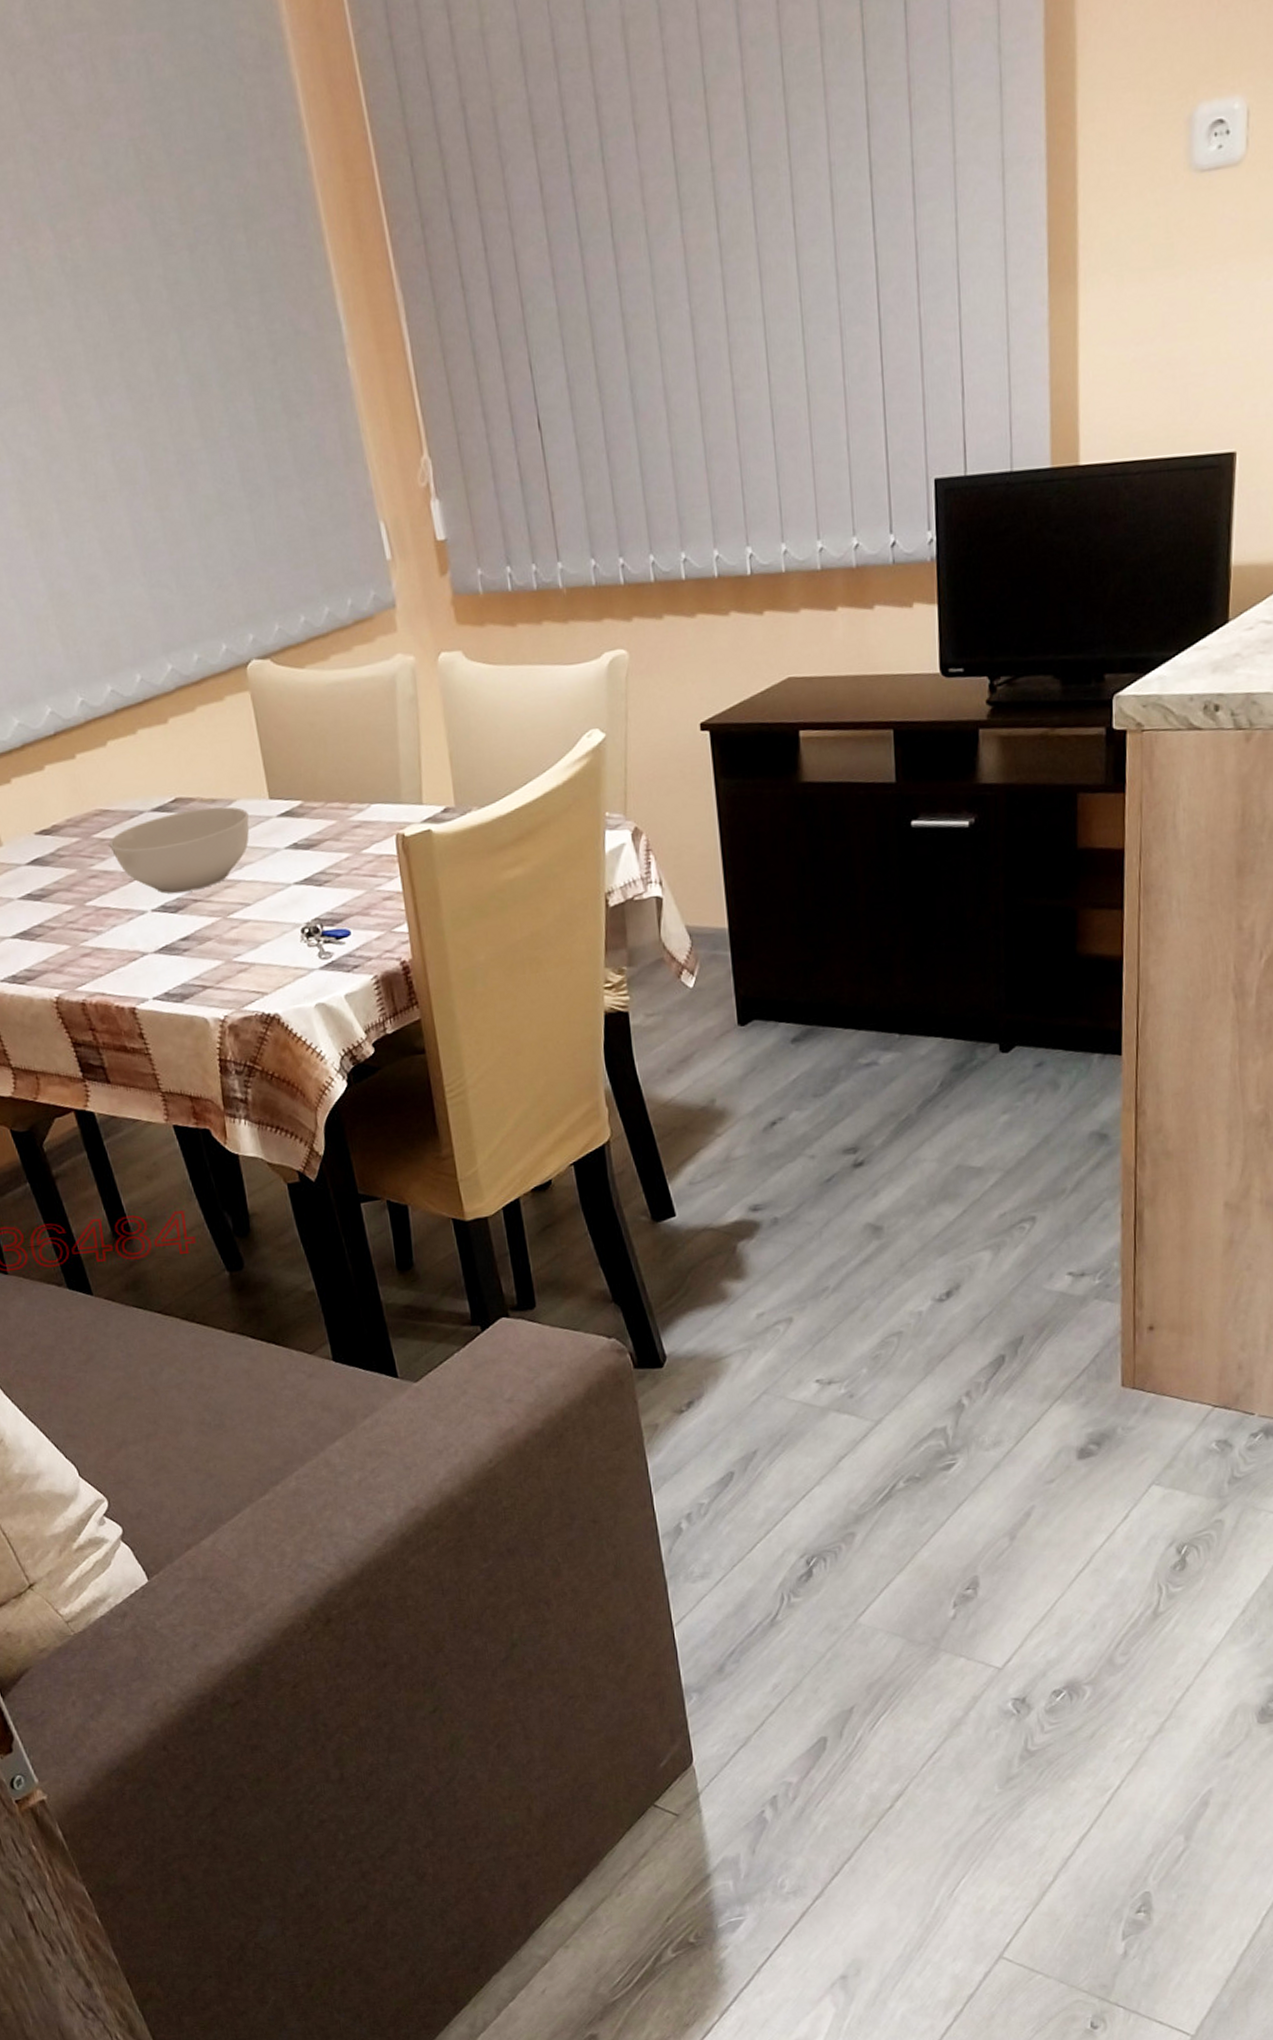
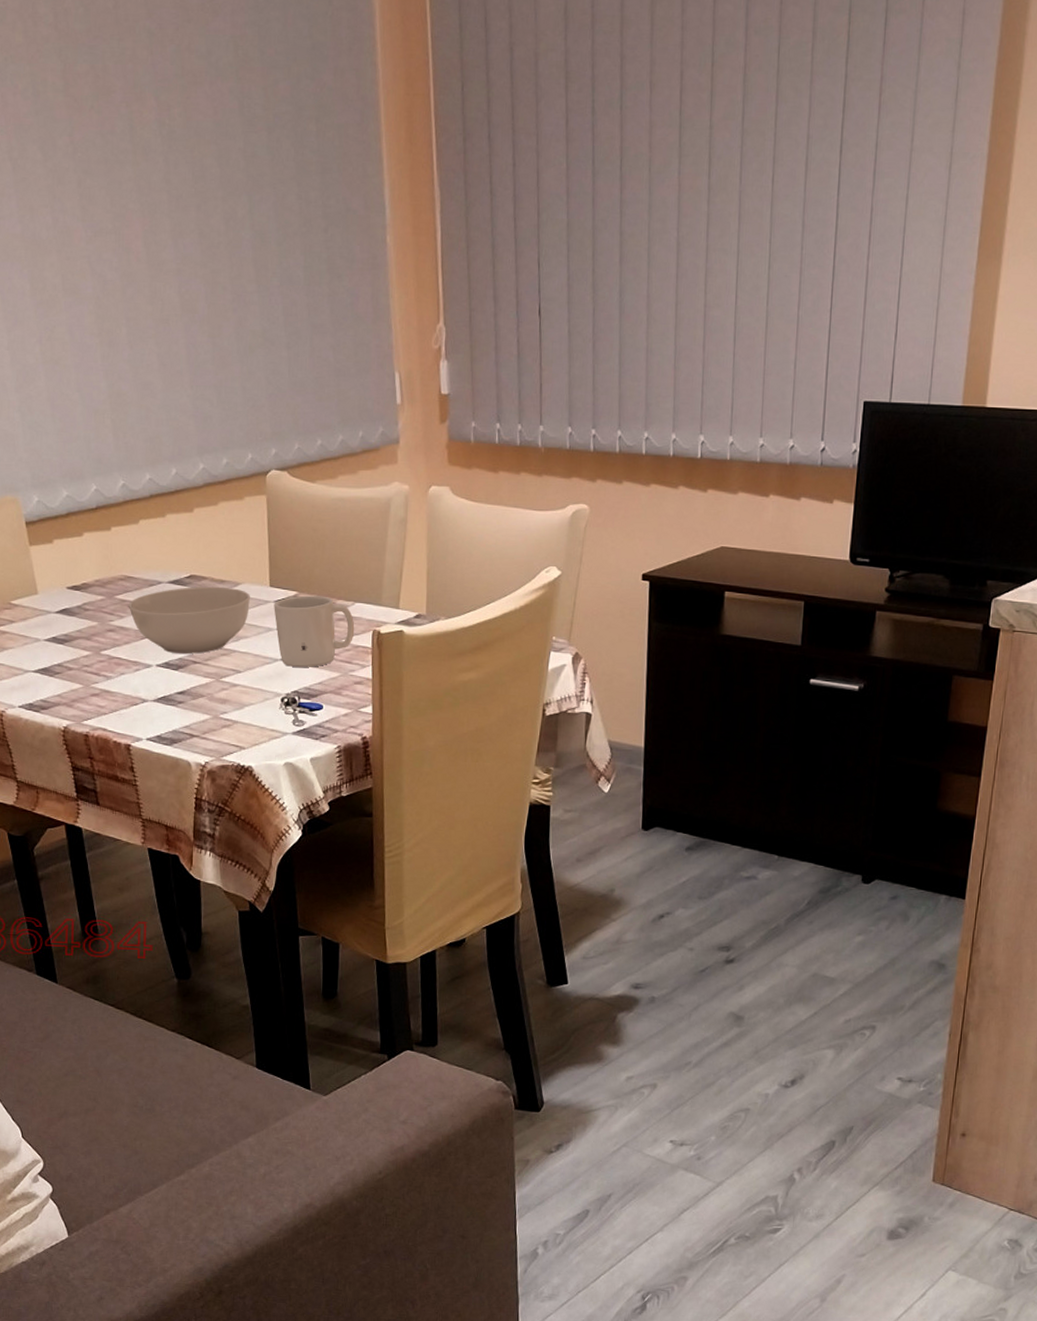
mug: none [277,801,375,891] -> present [274,595,355,668]

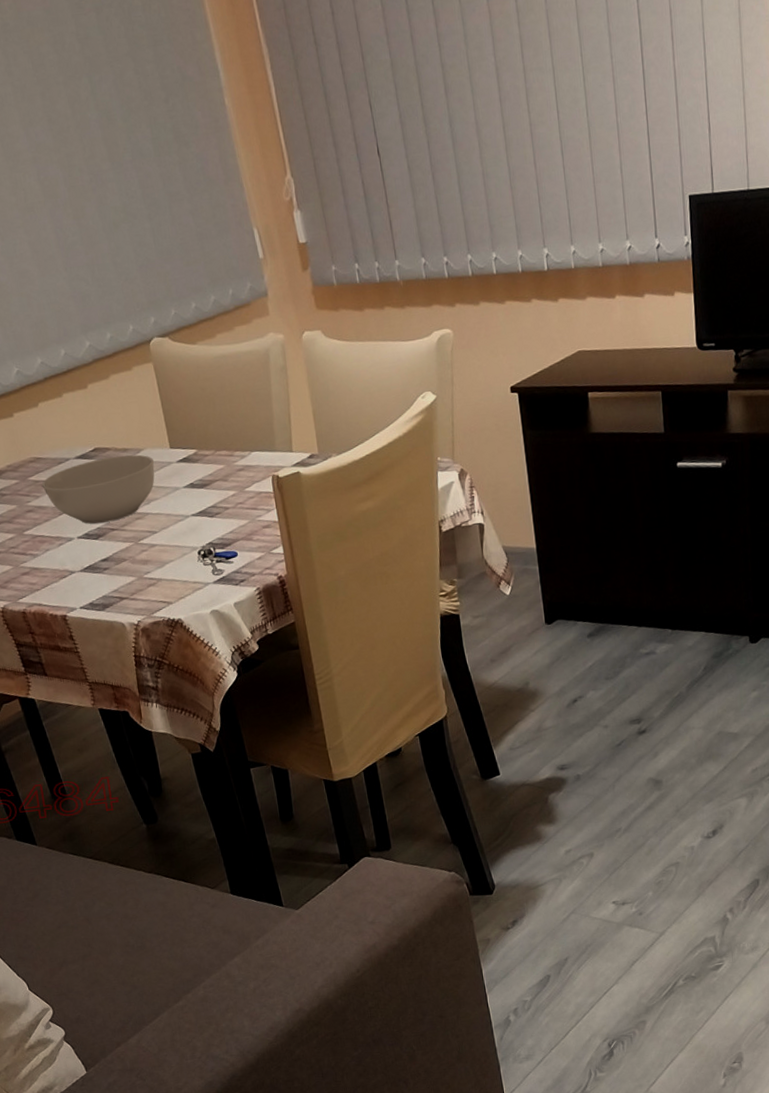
mug: present [274,595,355,668] -> none [176,450,256,521]

